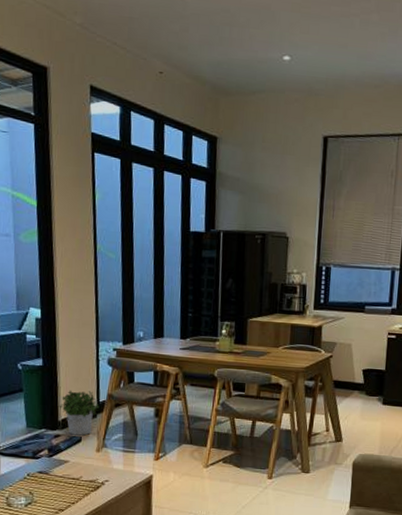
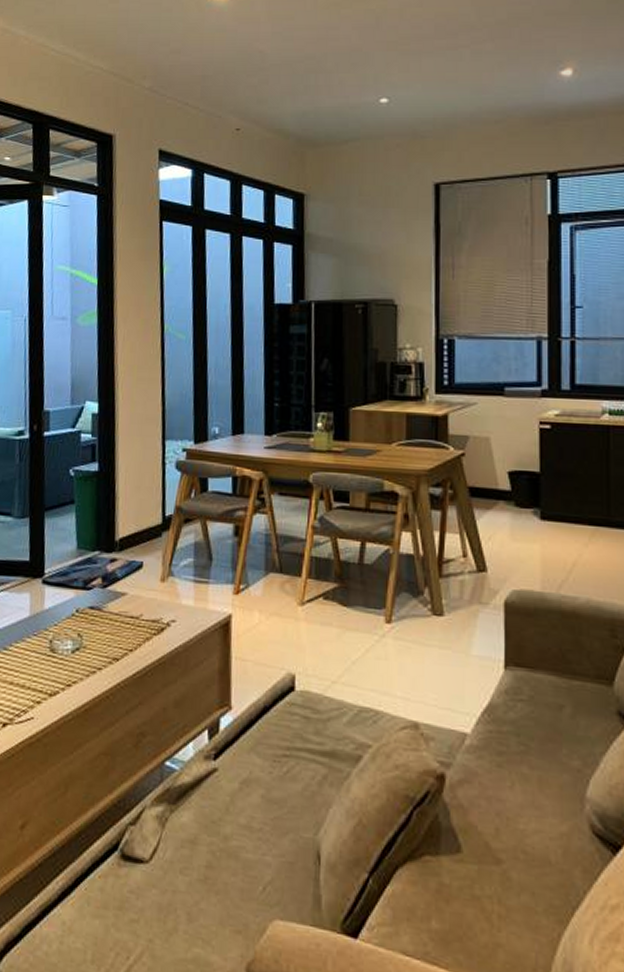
potted plant: present [59,390,100,436] -> none [116,501,165,560]

